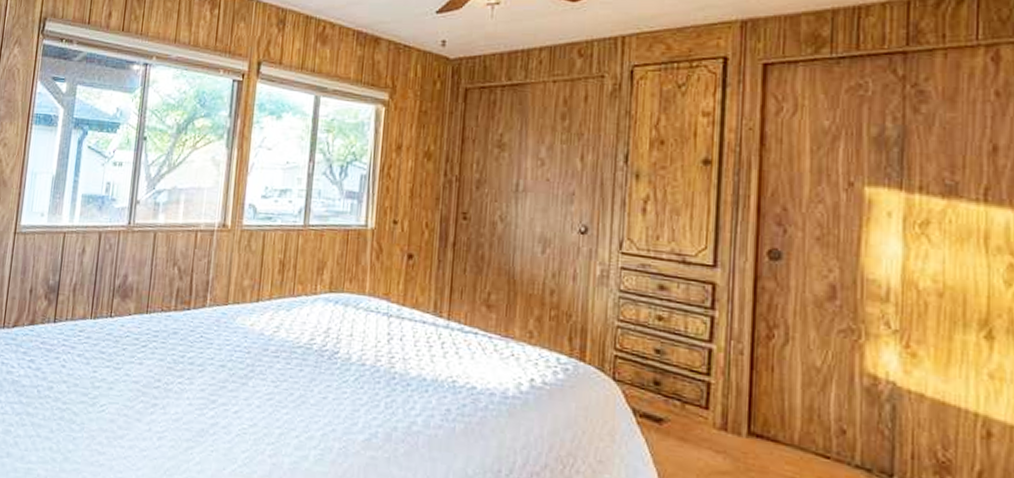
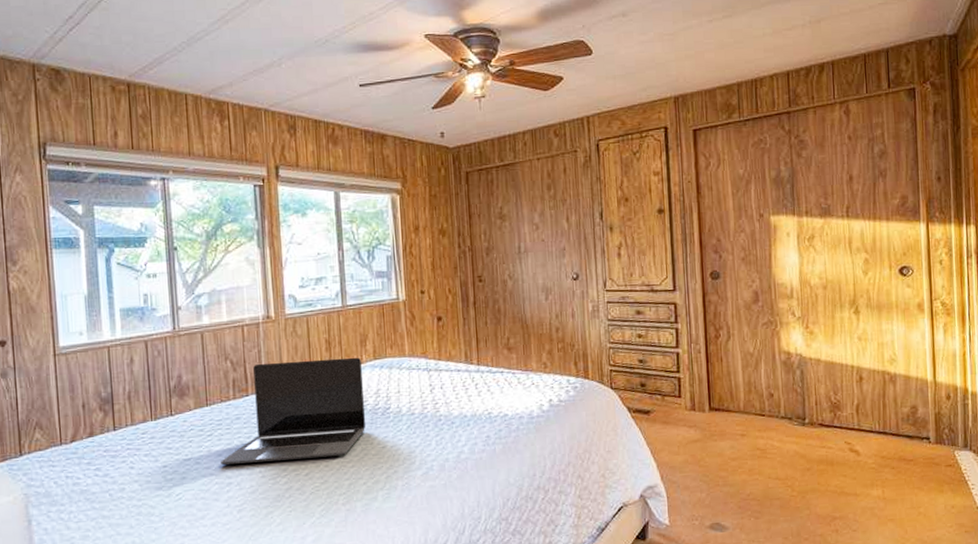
laptop: none [150,275,315,399] -> present [221,357,366,465]

